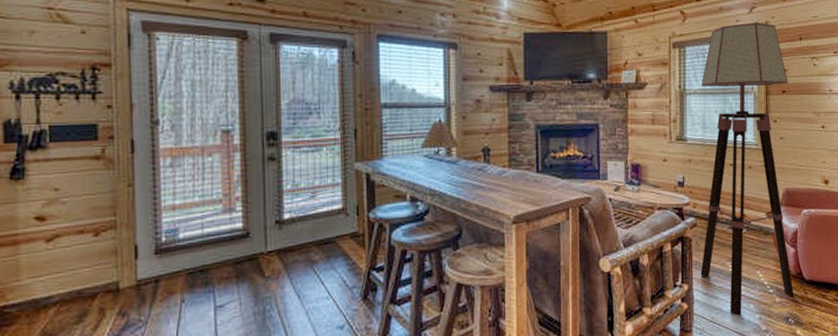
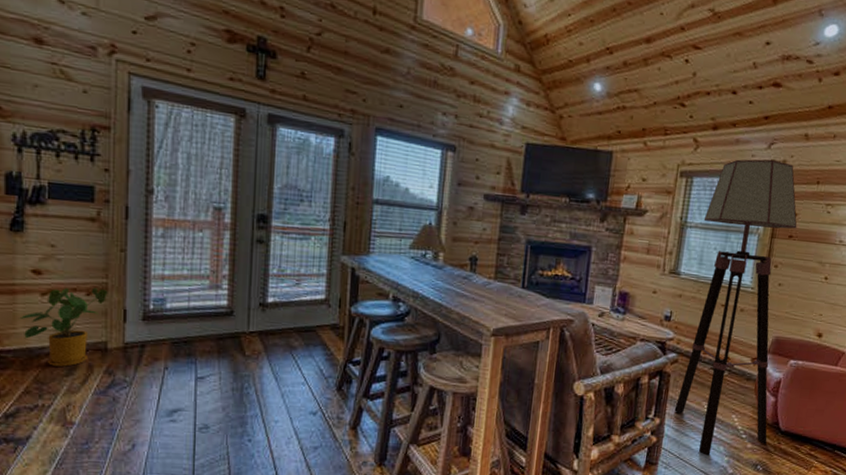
house plant: none [23,227,117,315] -> present [19,287,108,367]

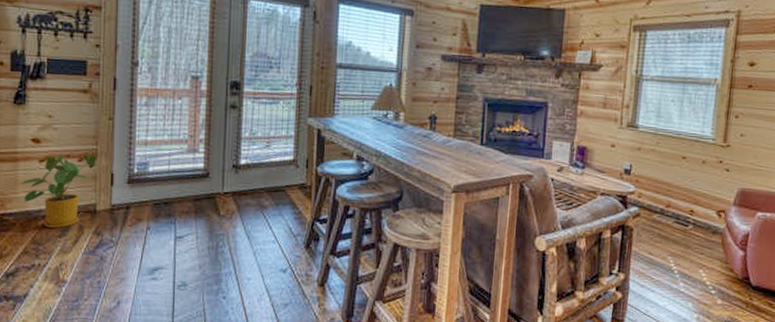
floor lamp: present [674,159,797,455] -> none [639,10,757,312]

